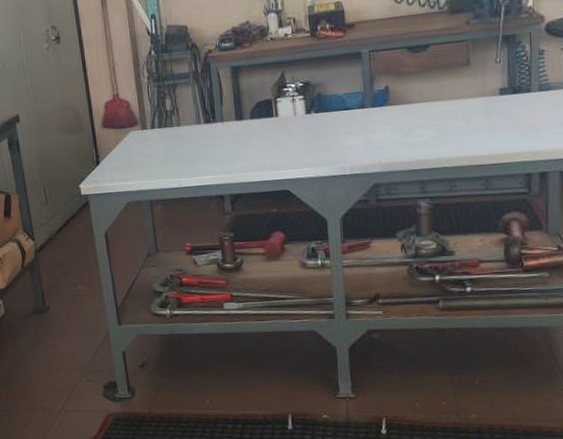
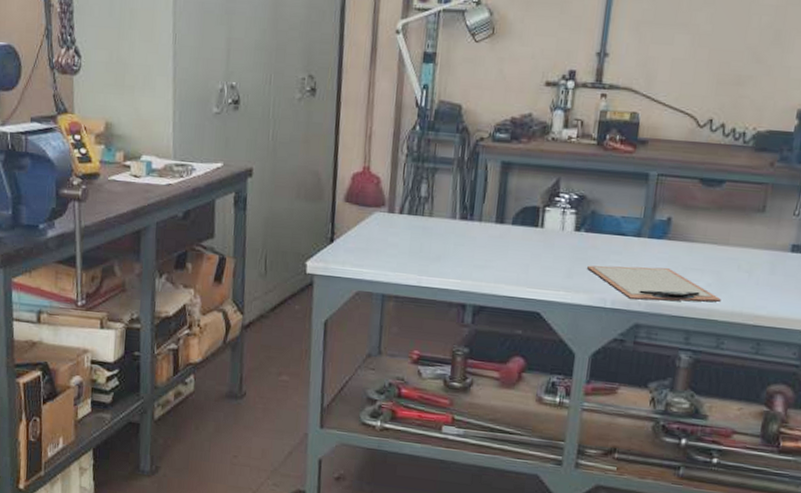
clipboard: none [323,130,446,163] -> present [587,265,721,302]

